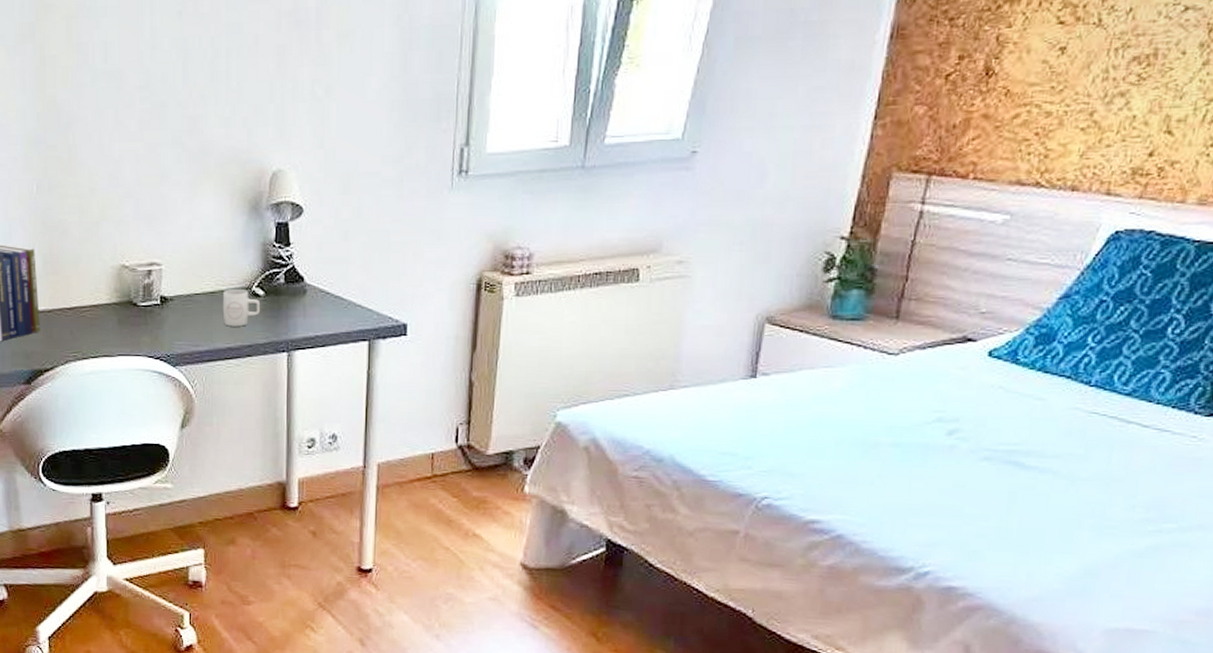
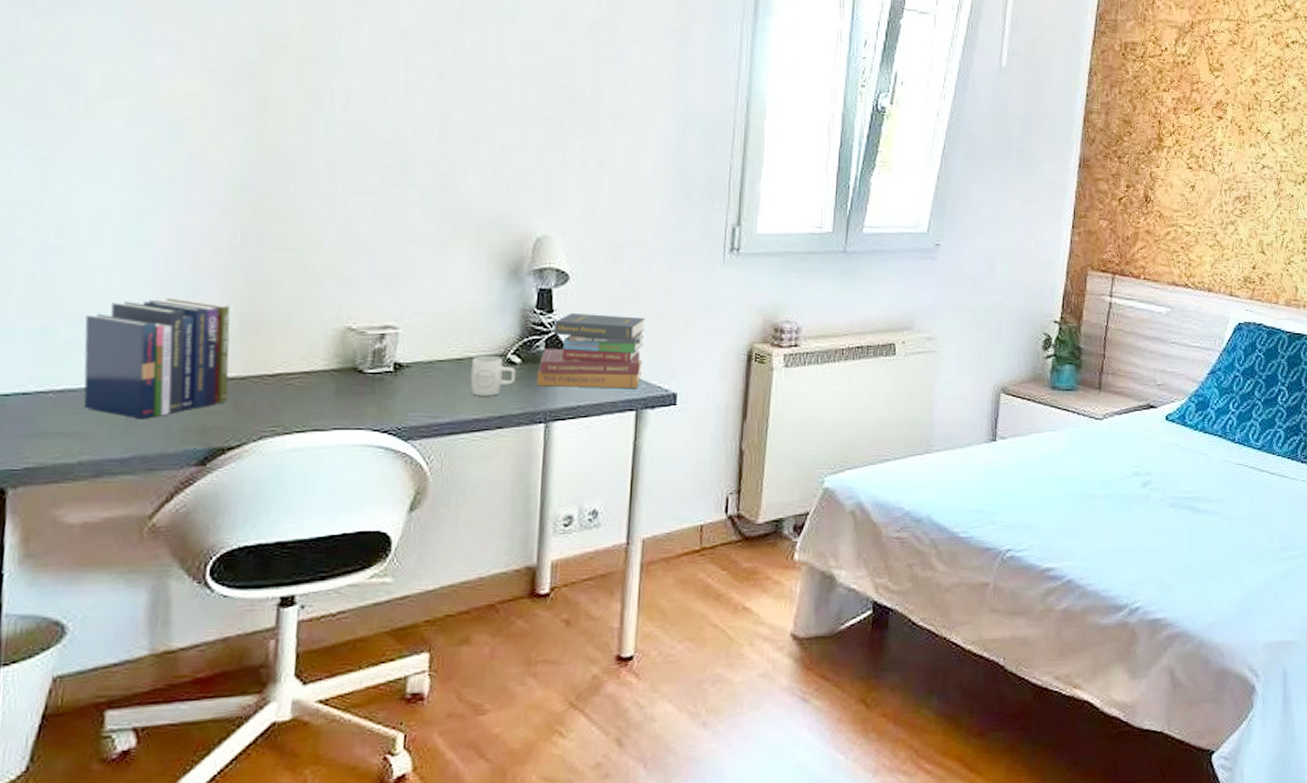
books: none [278,246,376,320] -> present [536,313,646,389]

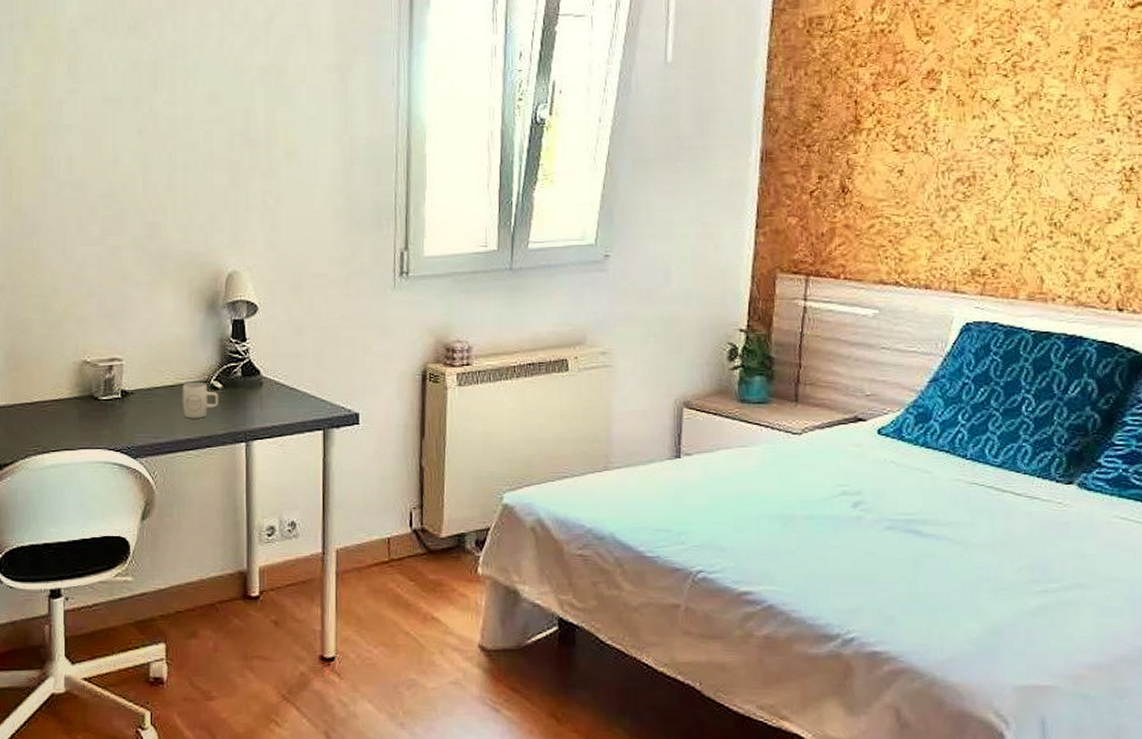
books: present [536,313,646,389] -> none [236,341,327,410]

